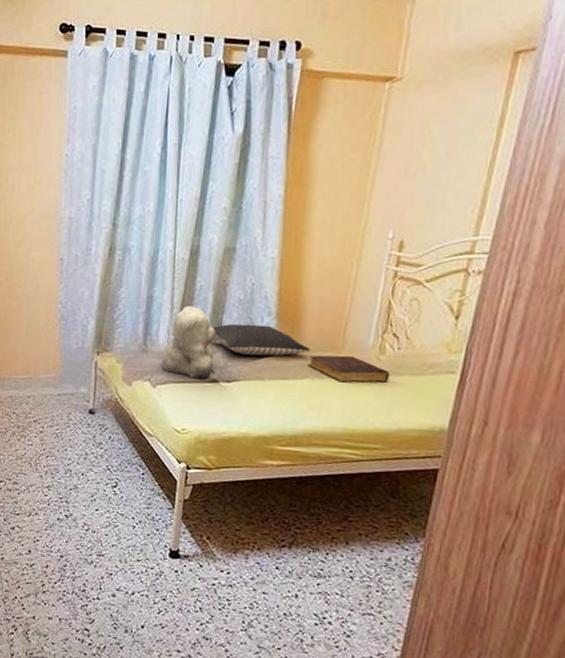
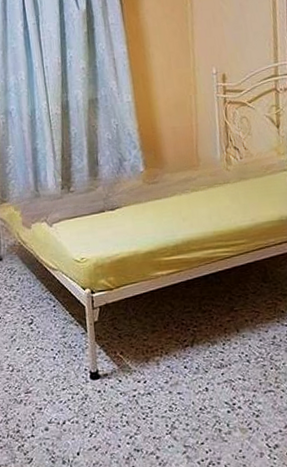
teddy bear: present [161,306,216,379] -> none [53,151,98,212]
pillow: present [212,323,311,357] -> none [90,157,174,185]
book: present [307,354,389,383] -> none [173,170,239,194]

